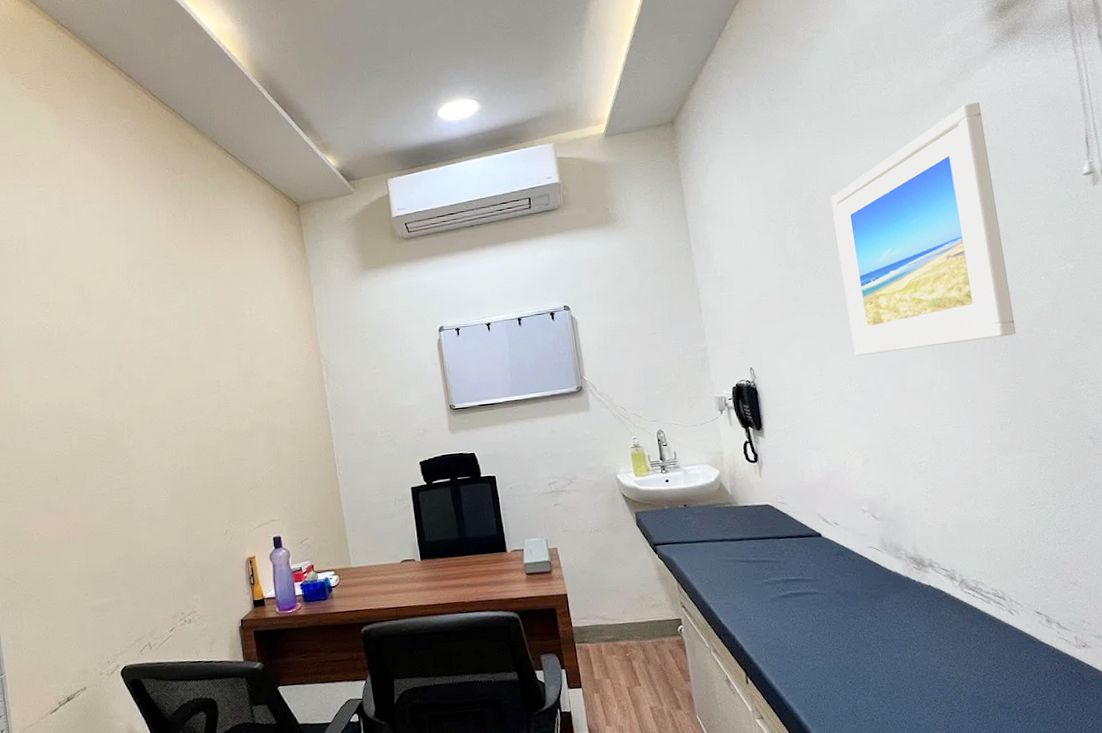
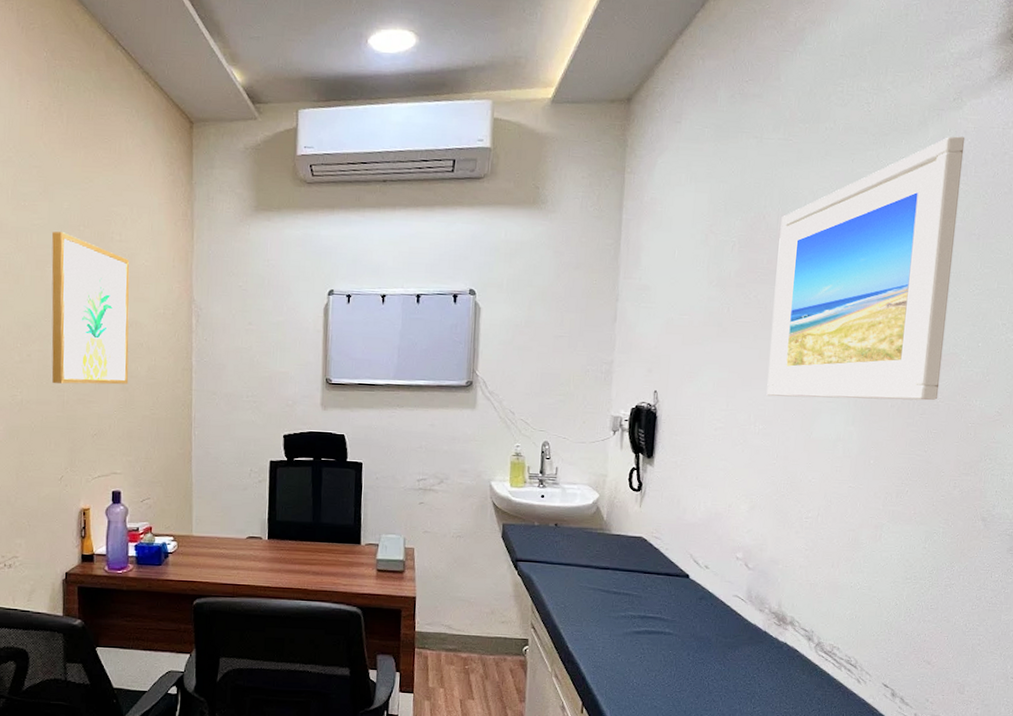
wall art: none [192,315,275,448] -> present [51,232,130,385]

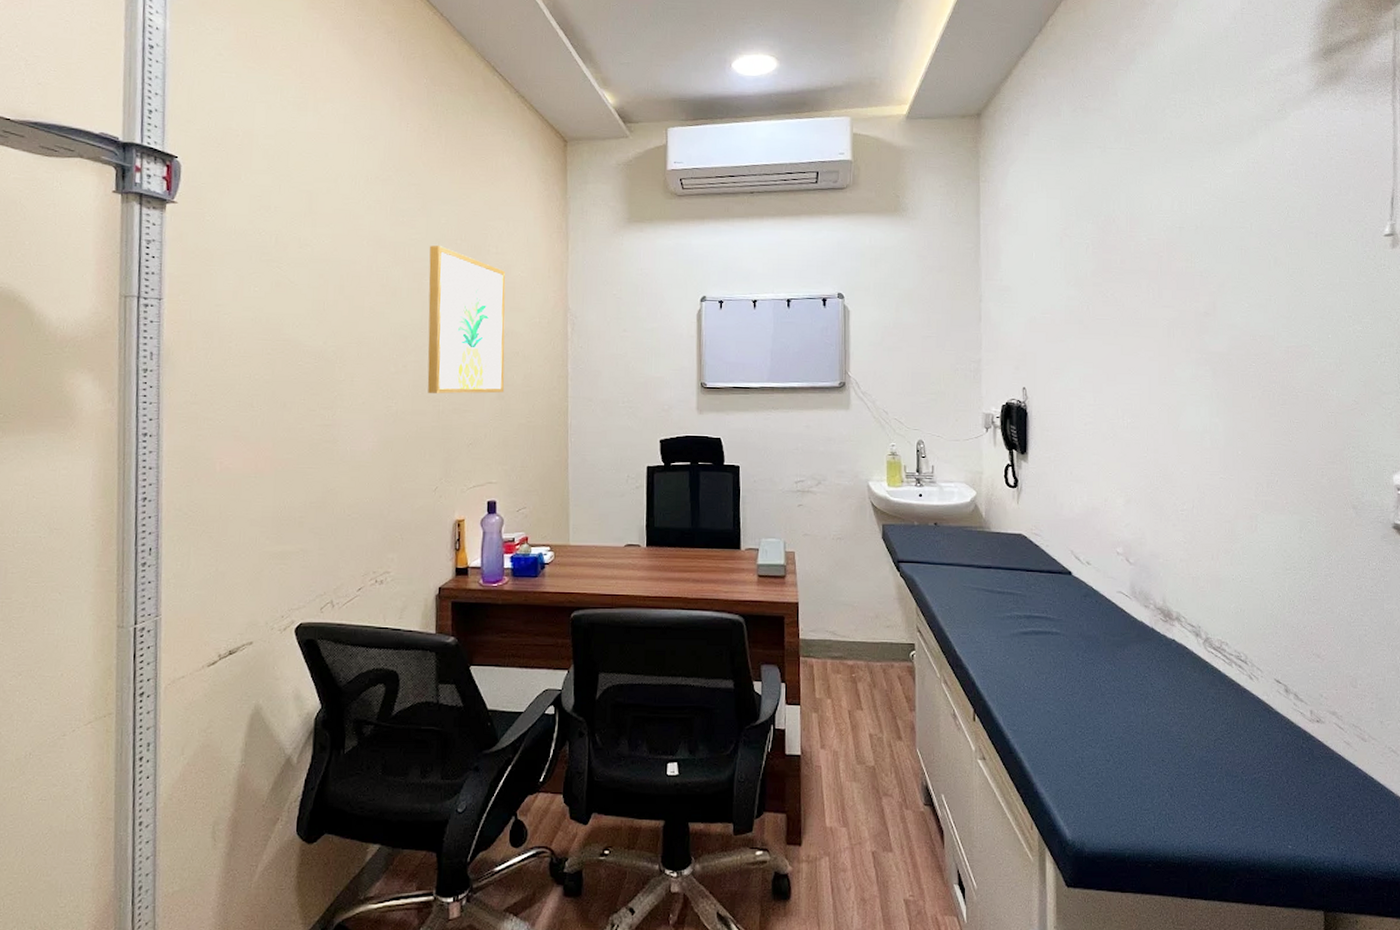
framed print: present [766,136,965,401] -> none [1130,143,1296,392]

